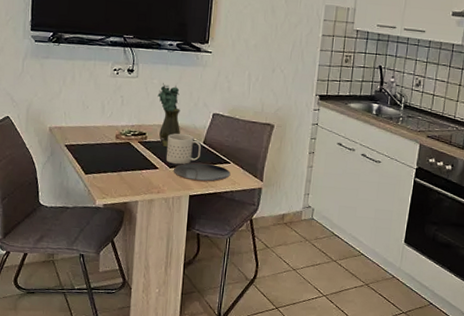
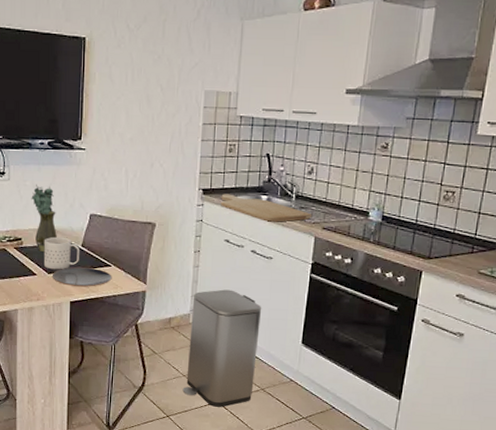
pedal bin: none [292,189,369,301] -> present [182,289,262,407]
chopping board: none [335,100,419,129] -> present [221,194,313,222]

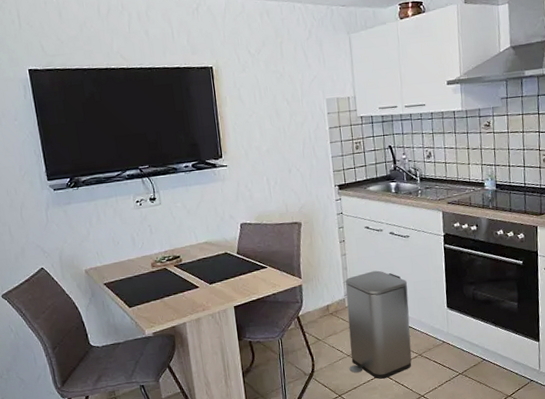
vase: present [31,184,58,253] -> none [183,204,214,266]
mug: present [43,236,80,270] -> none [201,248,237,280]
plate: present [51,267,112,287] -> none [213,272,270,292]
chopping board: present [221,194,313,222] -> none [355,185,437,205]

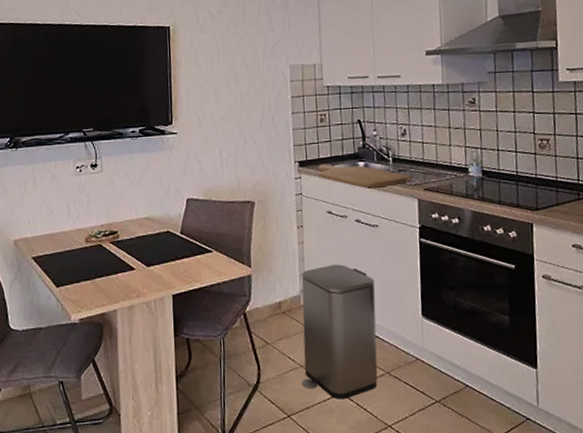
chopping board: none [355,185,437,205] -> present [318,164,412,189]

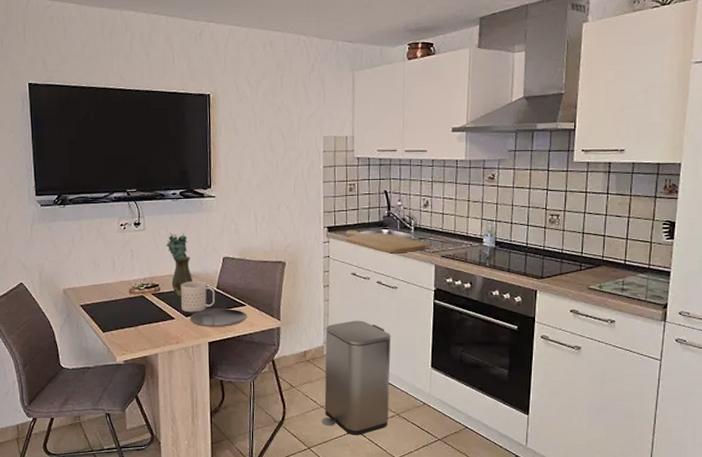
vase: none [125,173,155,244] -> present [166,232,194,297]
mug: none [140,225,180,262] -> present [180,281,216,313]
plate: none [151,256,215,278] -> present [189,309,247,327]

